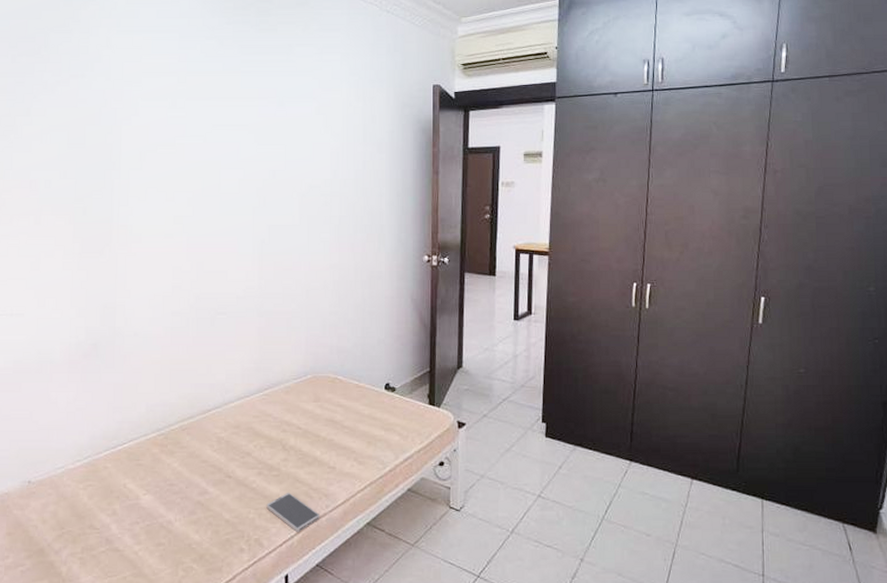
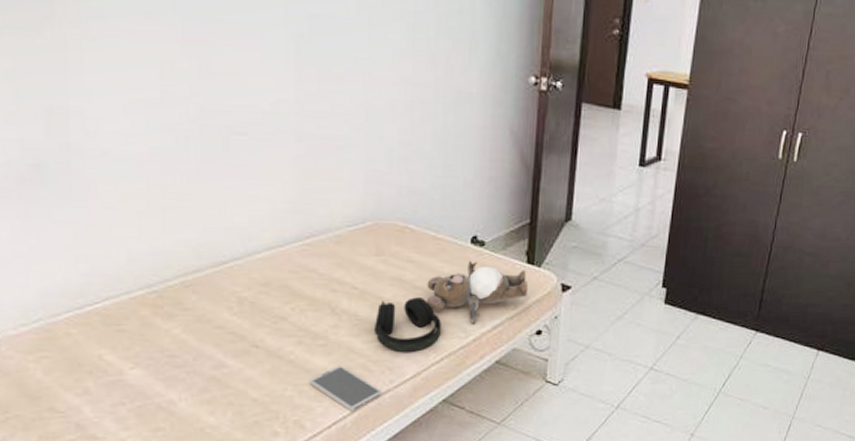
headphones: none [314,435,364,482] -> present [375,297,441,353]
teddy bear: none [352,404,430,457] -> present [426,261,528,324]

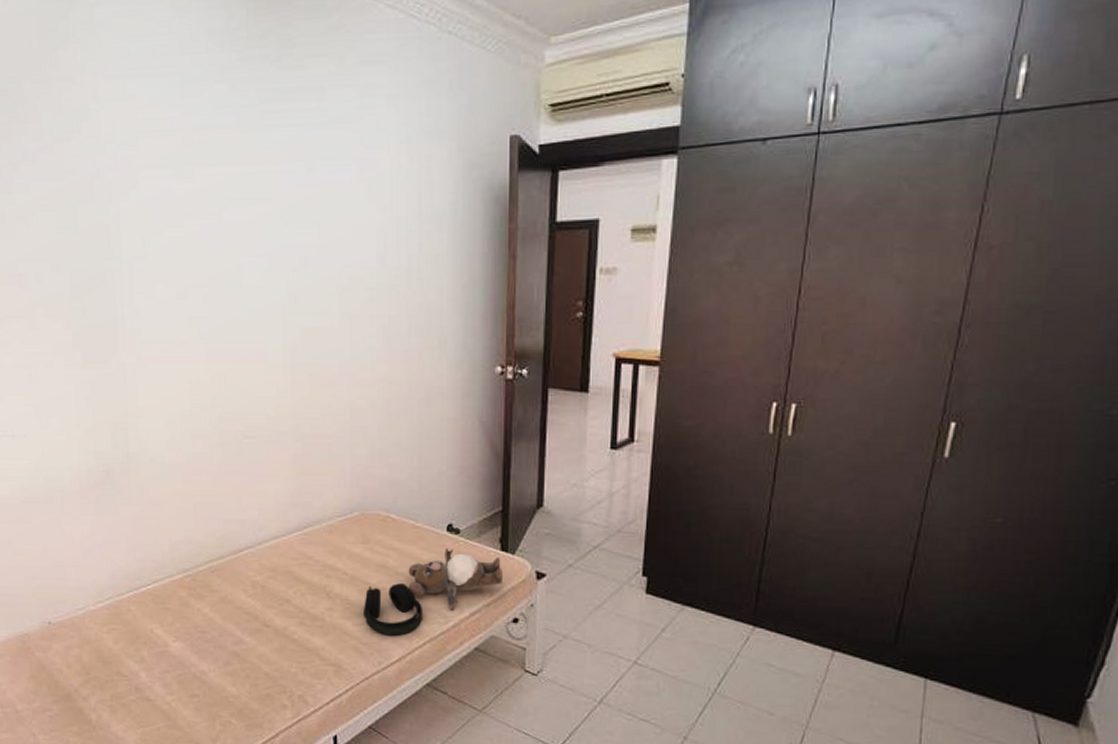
smartphone: present [309,366,381,411] -> none [310,646,371,690]

